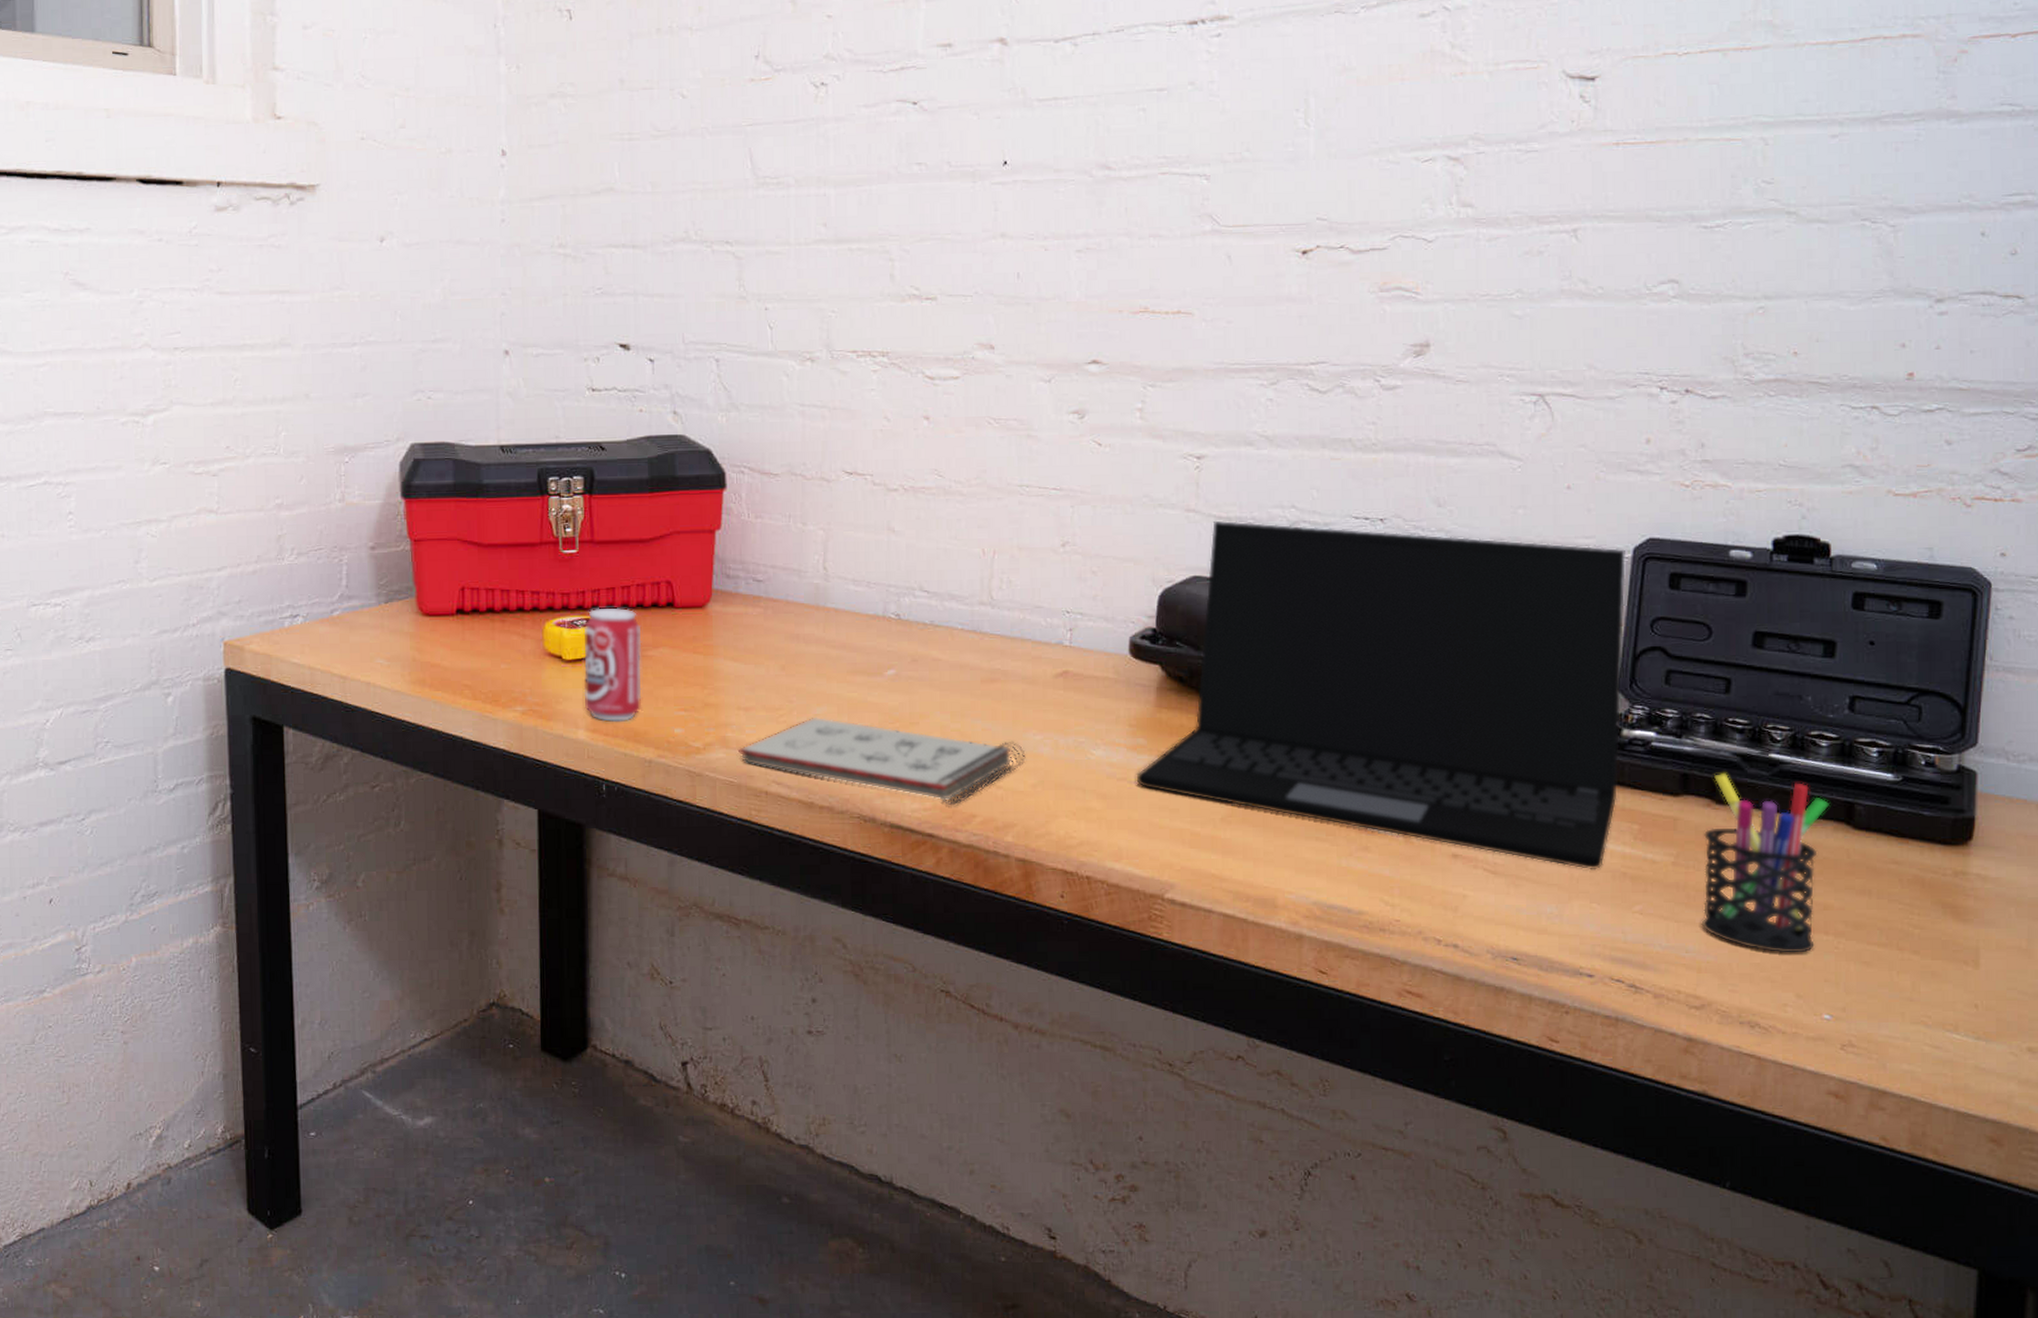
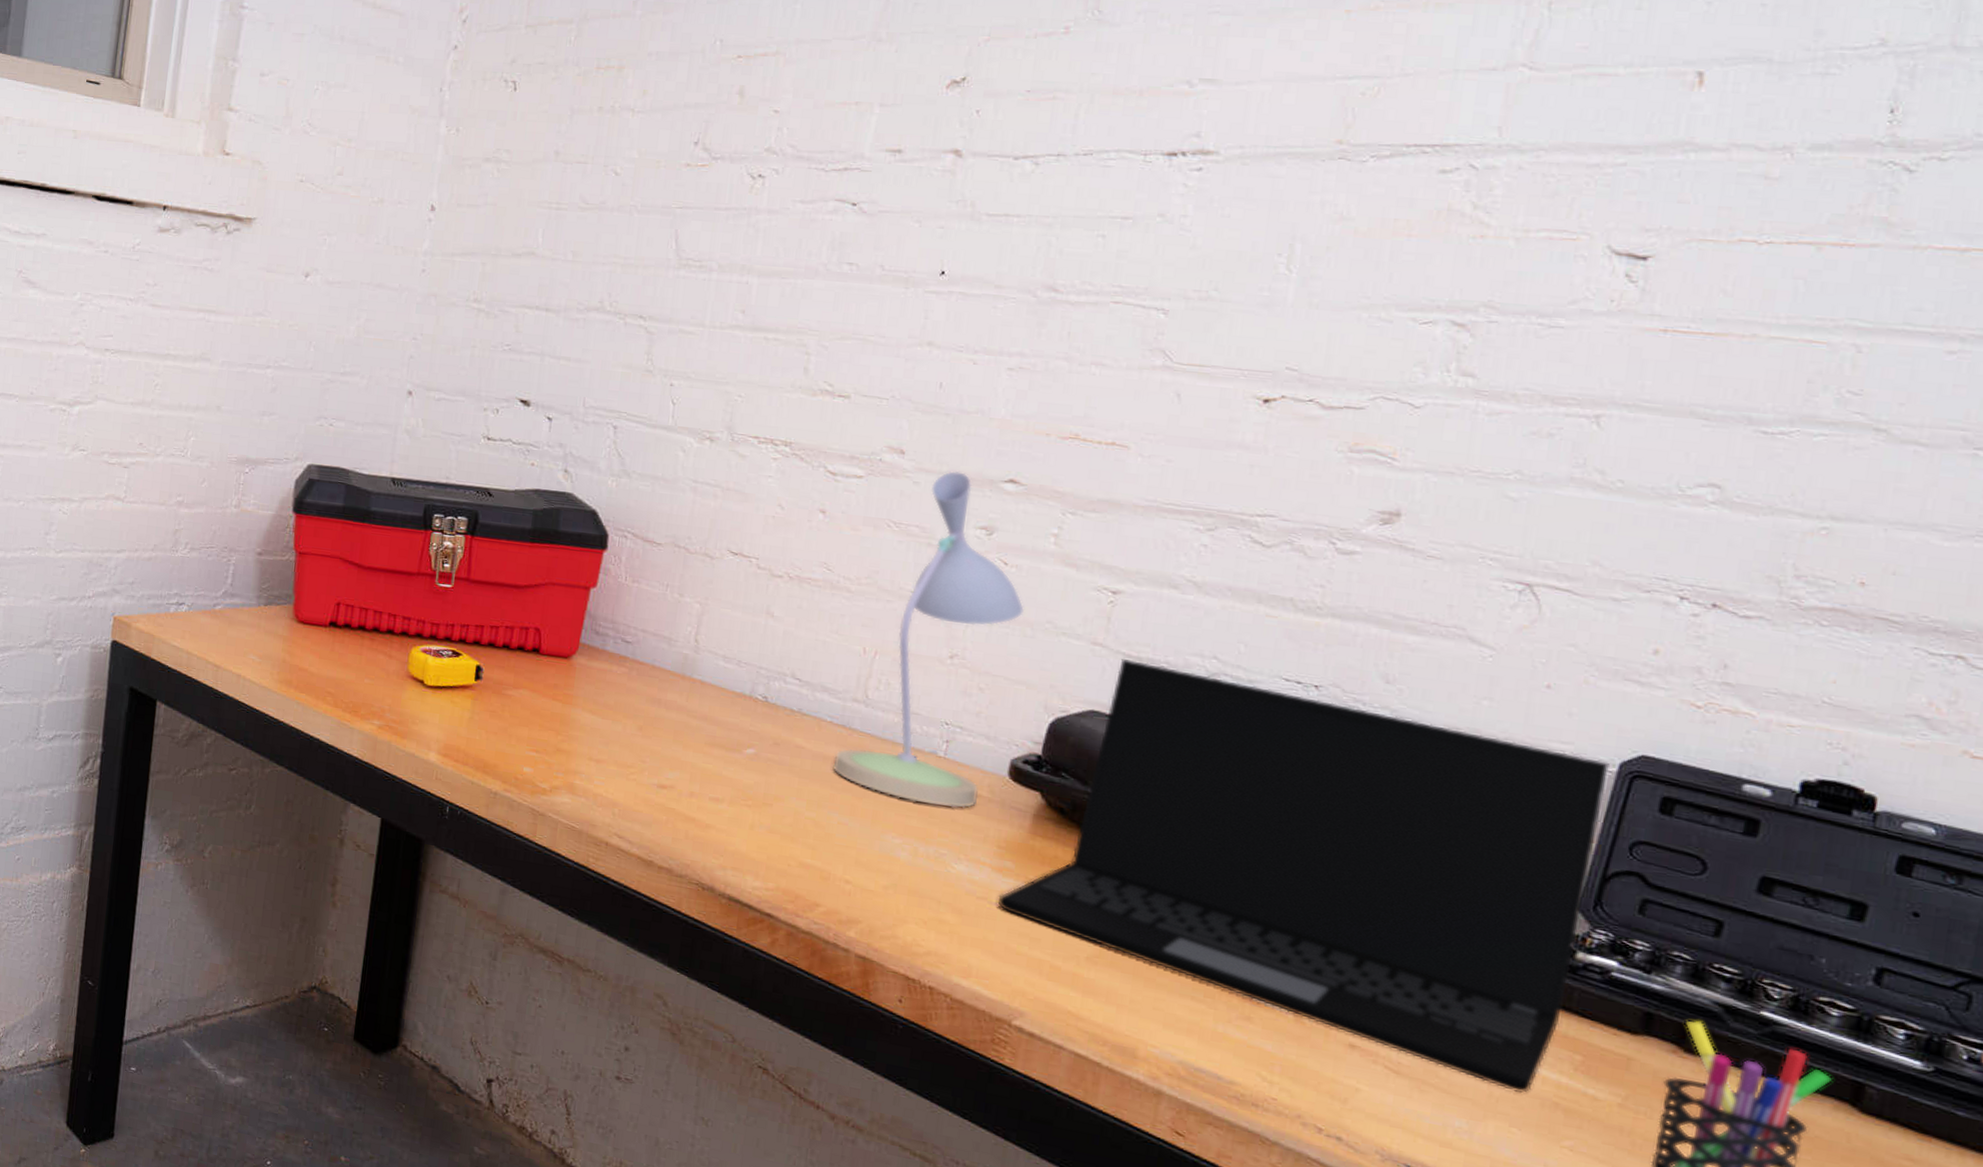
beverage can: present [583,607,642,722] -> none [438,642,505,753]
notepad: present [738,716,1026,806] -> none [584,779,881,892]
desk lamp: none [970,360,1122,695] -> present [832,471,1024,808]

